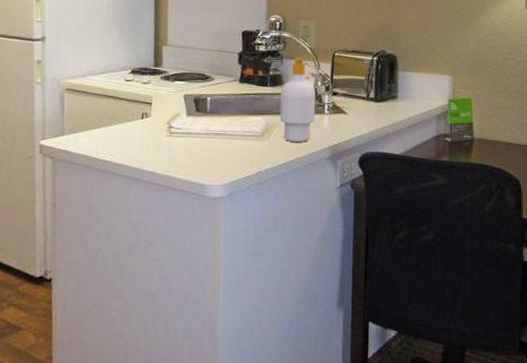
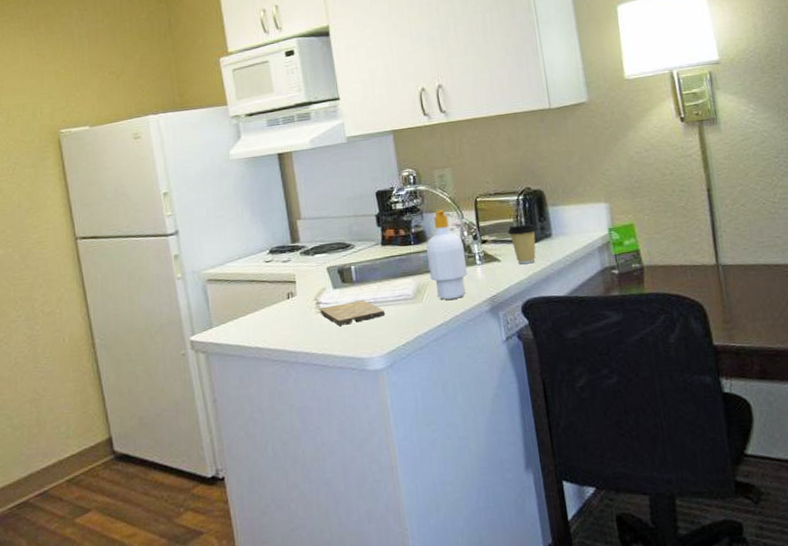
cutting board: none [171,130,232,151] -> present [320,300,385,326]
coffee cup: none [358,83,384,121] -> present [507,224,537,265]

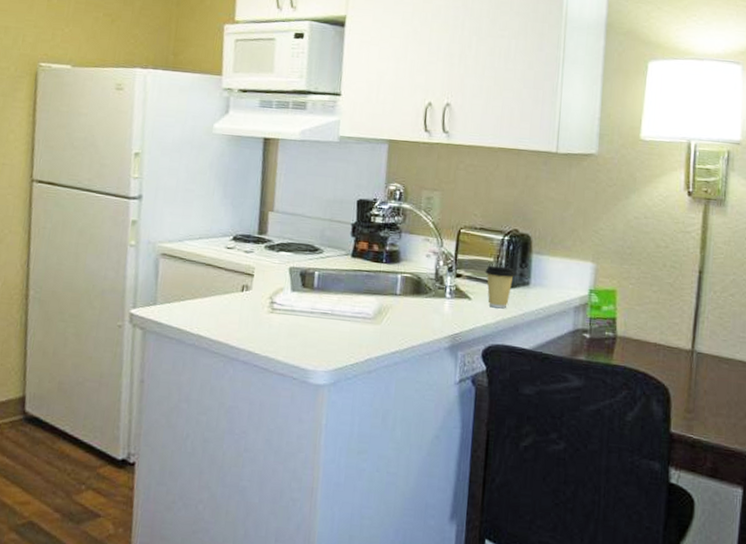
cutting board: present [320,300,385,326] -> none [272,308,340,331]
soap bottle: present [426,209,468,300] -> none [394,232,437,329]

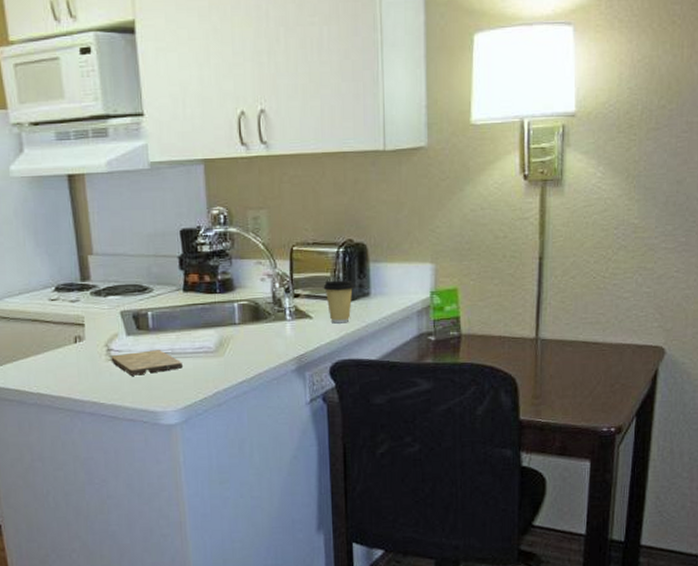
cutting board: none [272,308,340,331] -> present [111,350,182,376]

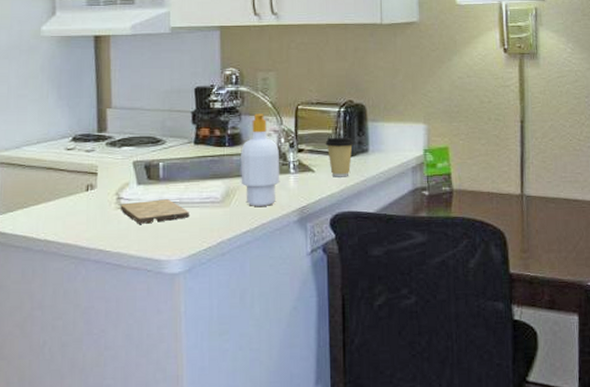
soap bottle: none [233,256,276,356] -> present [241,113,280,206]

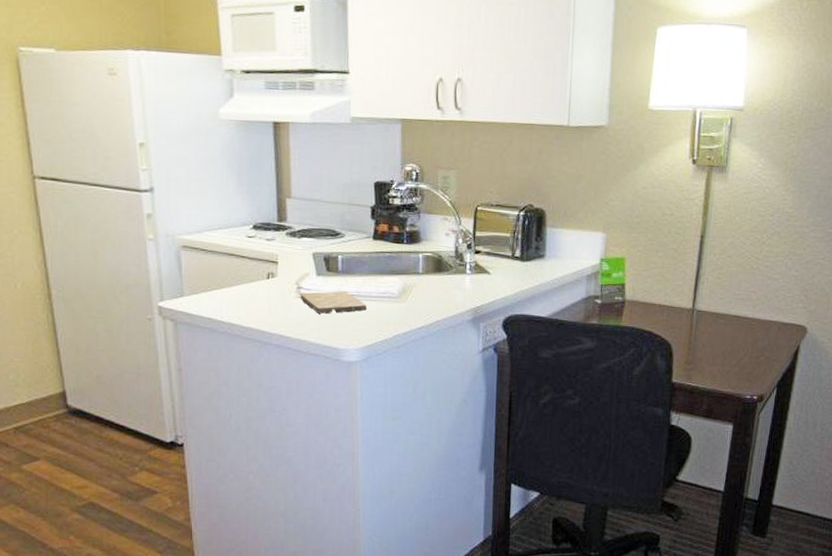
soap bottle: present [241,113,280,206] -> none [417,212,457,304]
coffee cup: present [325,137,354,177] -> none [502,240,531,281]

